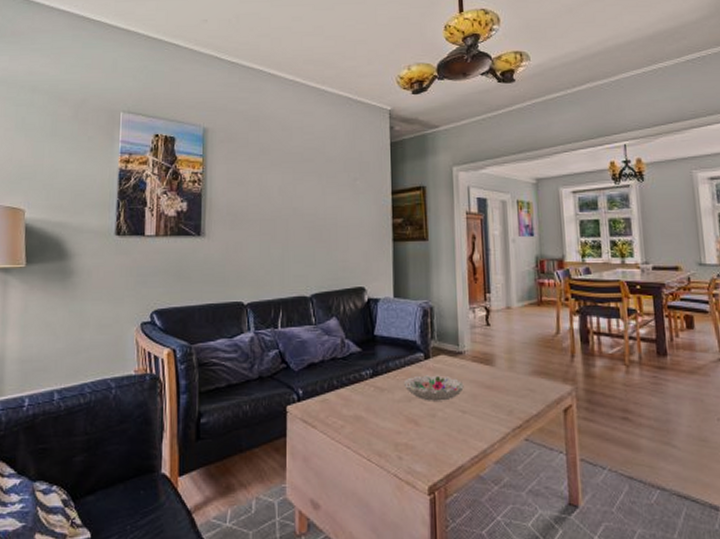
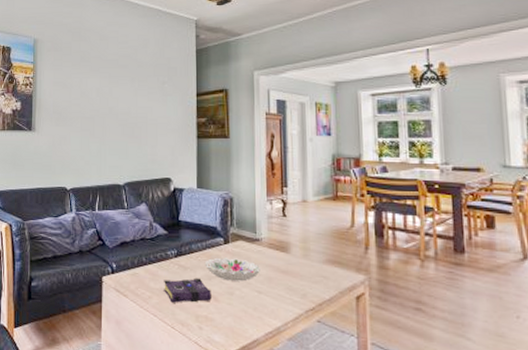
book: none [358,400,412,431] -> present [164,278,212,303]

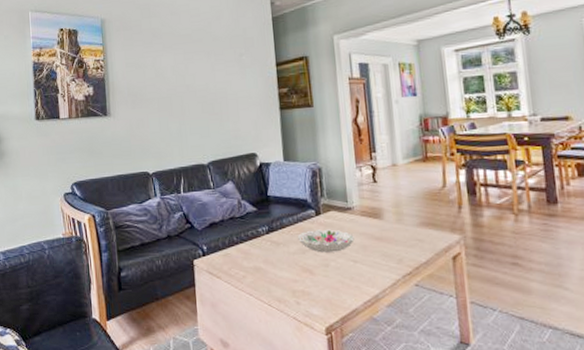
book: present [164,278,212,303] -> none [257,252,307,280]

